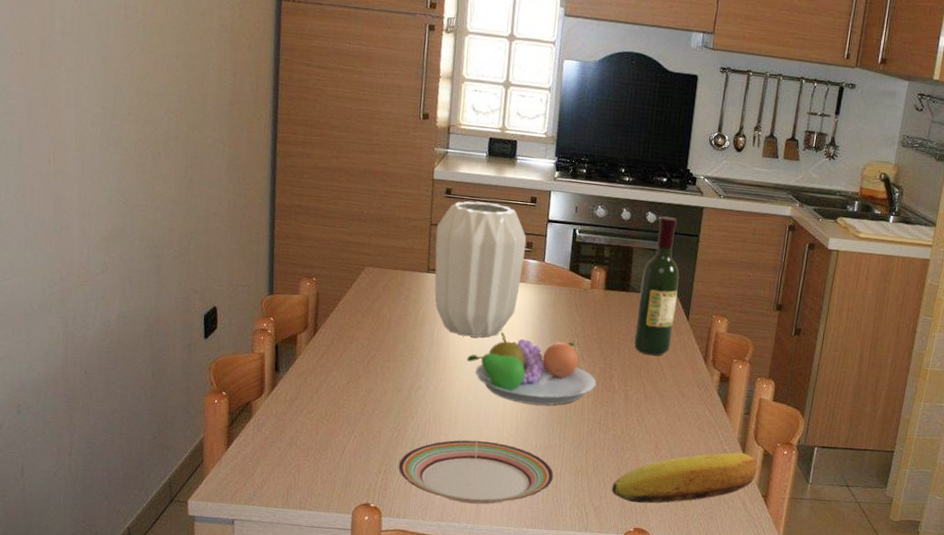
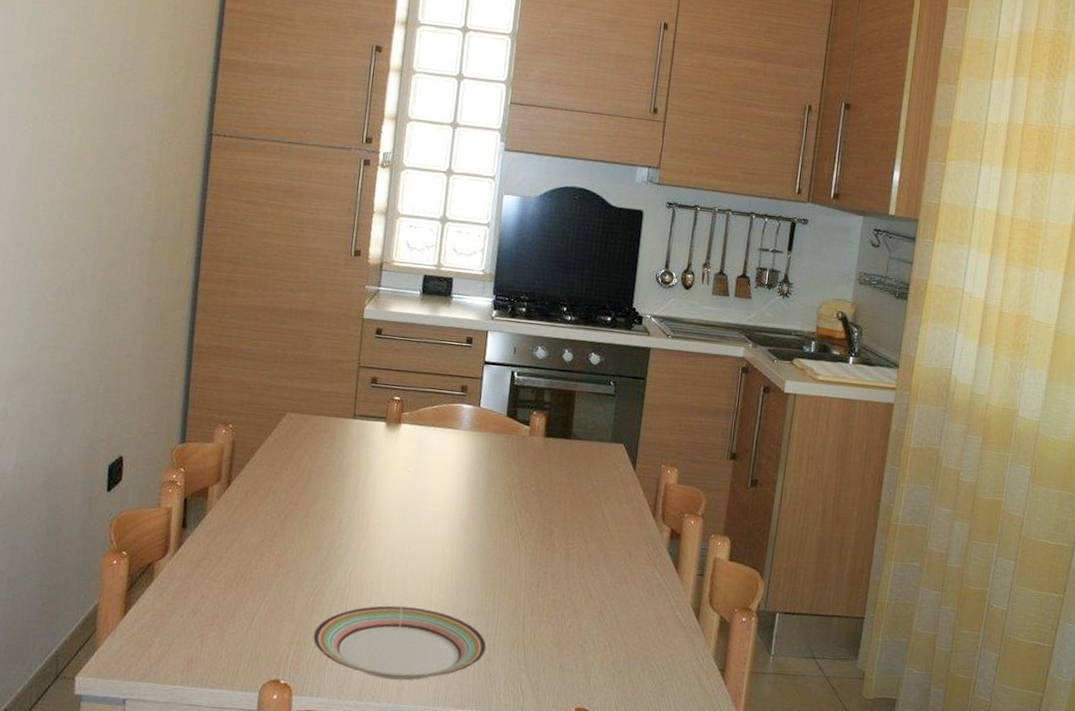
vase: present [434,201,527,338] -> none [360,341,461,490]
fruit bowl: present [467,332,597,405] -> none [393,483,535,566]
fruit: present [612,452,758,503] -> none [551,618,714,679]
wine bottle: present [634,216,680,356] -> none [576,357,625,510]

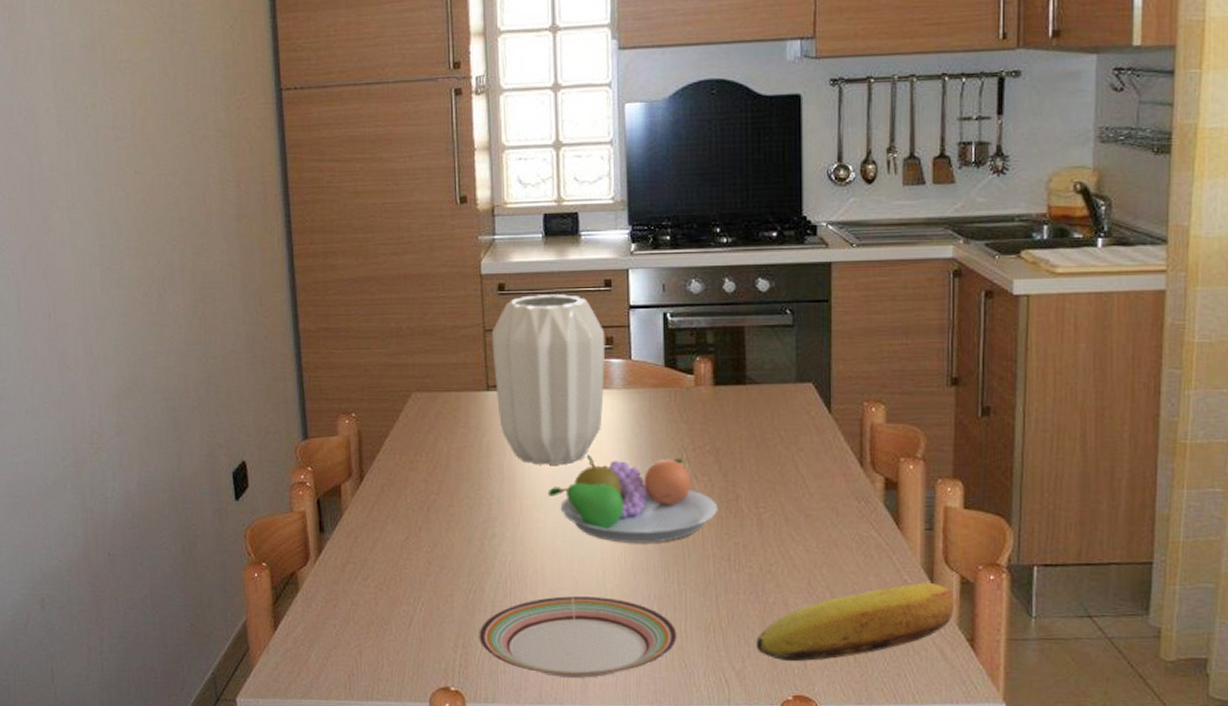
vase: none [360,341,461,490] -> present [491,294,606,465]
fruit bowl: none [393,483,535,566] -> present [549,454,718,544]
fruit: none [551,618,714,679] -> present [756,582,955,662]

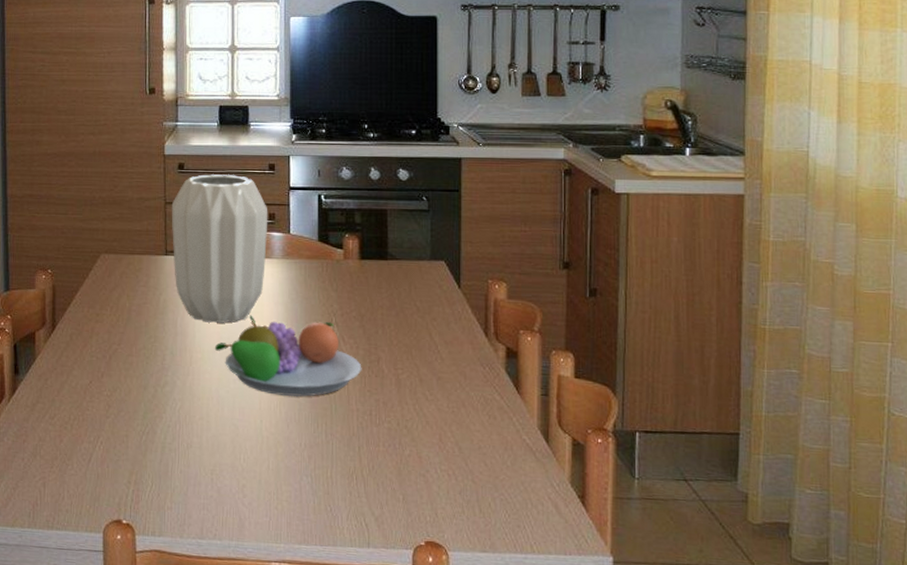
plate: present [479,596,677,678] -> none [149,441,324,517]
fruit: present [756,582,955,662] -> none [393,442,568,510]

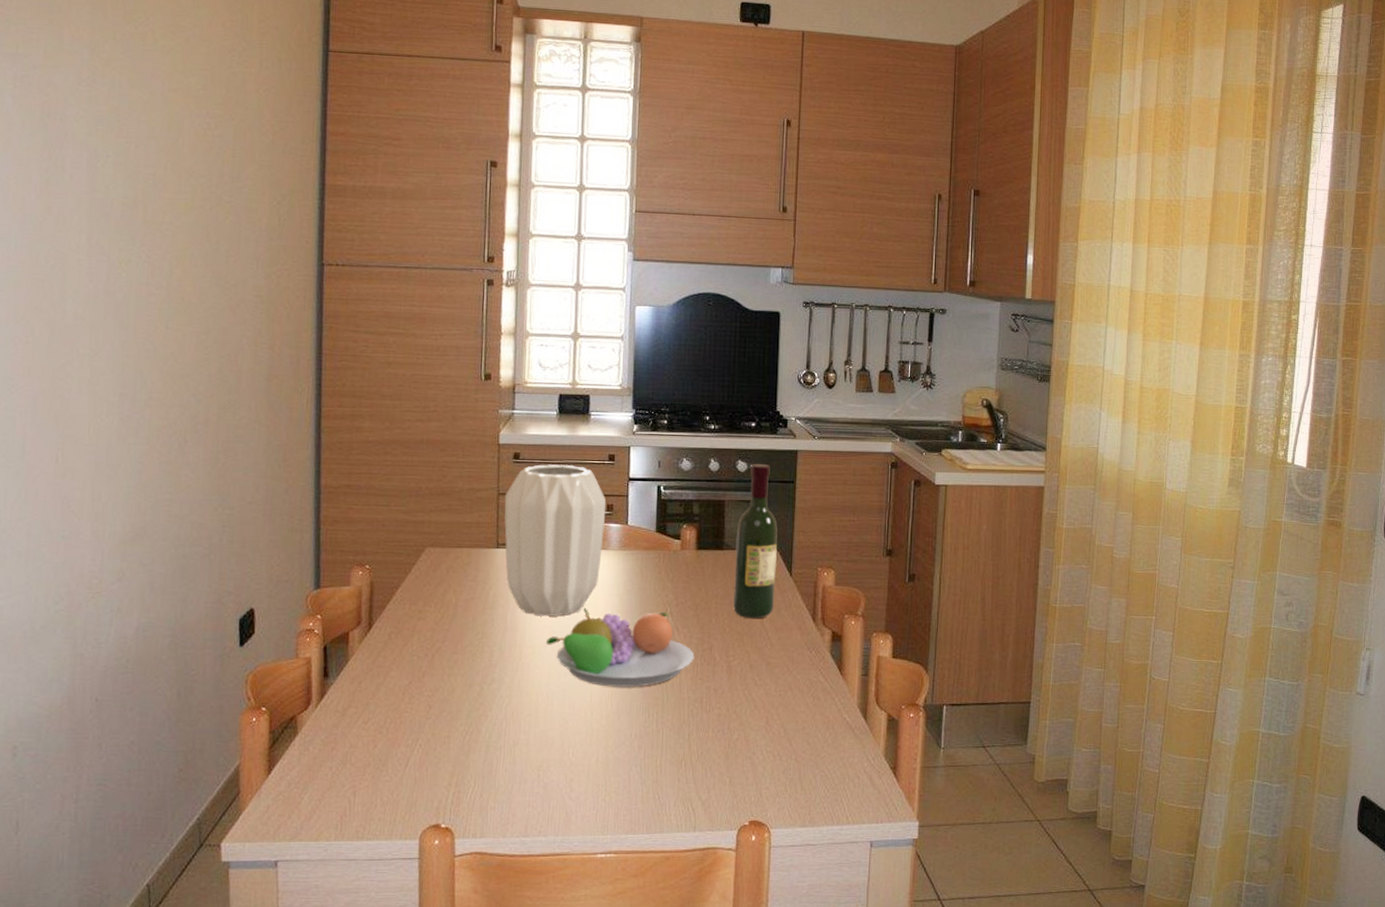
wine bottle: none [400,172,443,332] -> present [733,464,778,619]

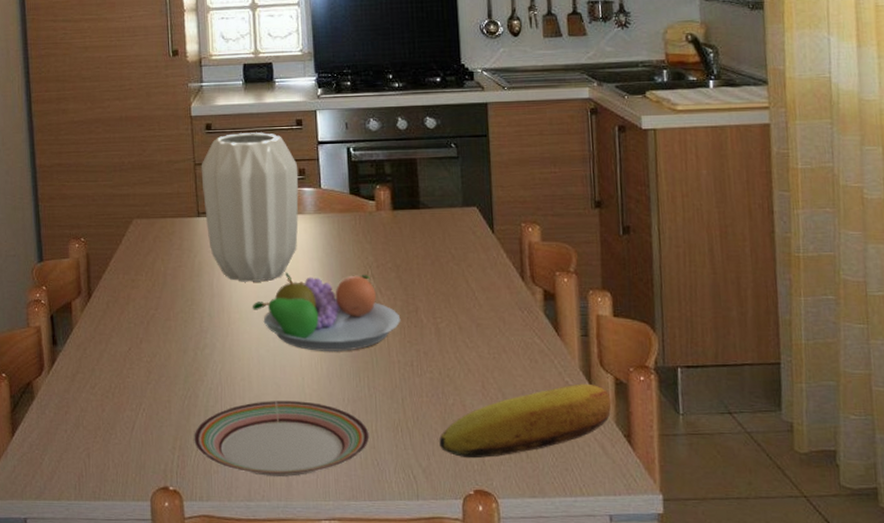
plate: none [472,736,653,811] -> present [194,401,370,477]
fruit: none [720,720,883,791] -> present [439,383,612,459]
wine bottle: present [733,464,778,619] -> none [431,119,479,279]

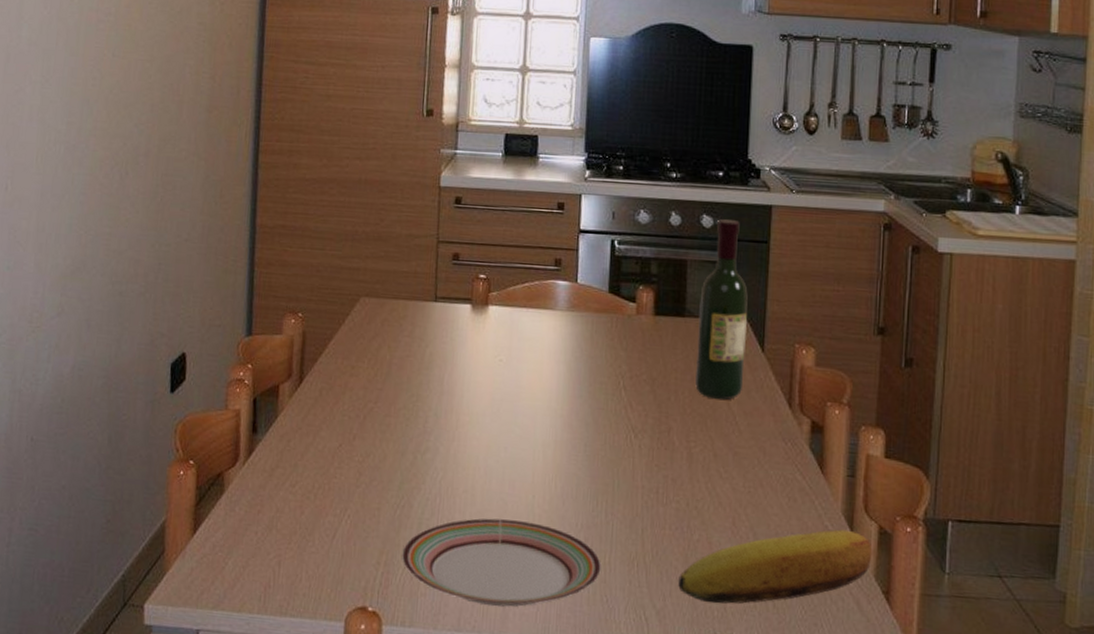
vase: present [201,132,299,282] -> none [443,211,554,382]
fruit bowl: present [253,272,401,352] -> none [486,374,650,470]
wine bottle: none [431,119,479,279] -> present [695,219,748,401]

